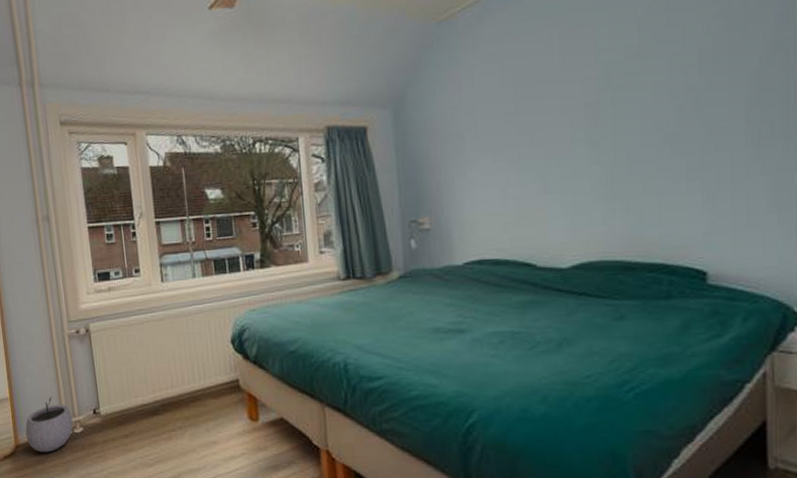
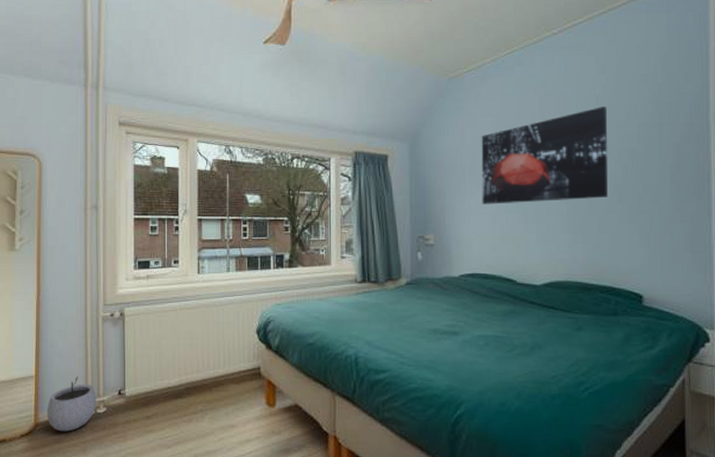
wall art: none [483,32,656,176] -> present [481,107,608,205]

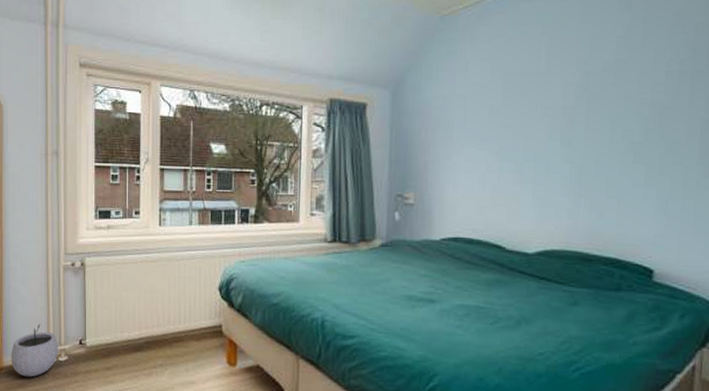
wall art: present [481,107,608,205] -> none [471,50,630,162]

